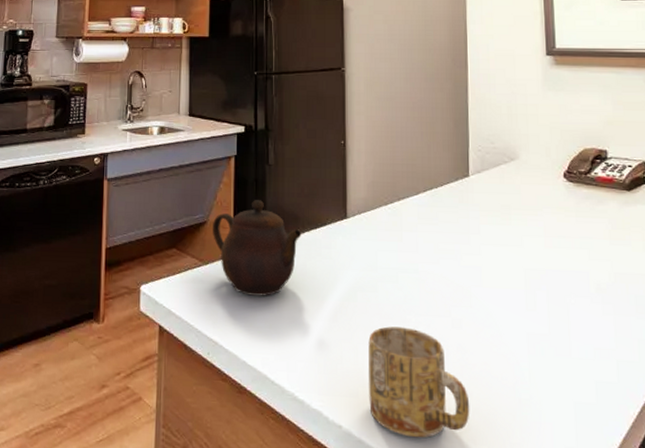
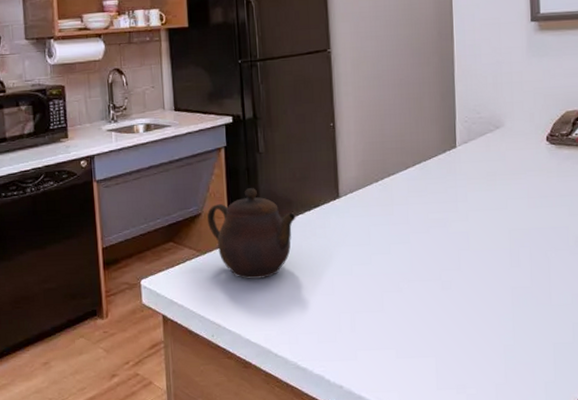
mug: present [368,326,470,439] -> none [364,293,460,389]

